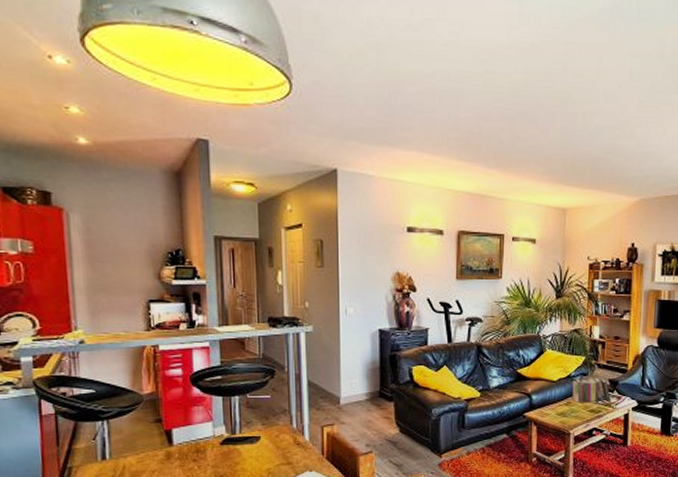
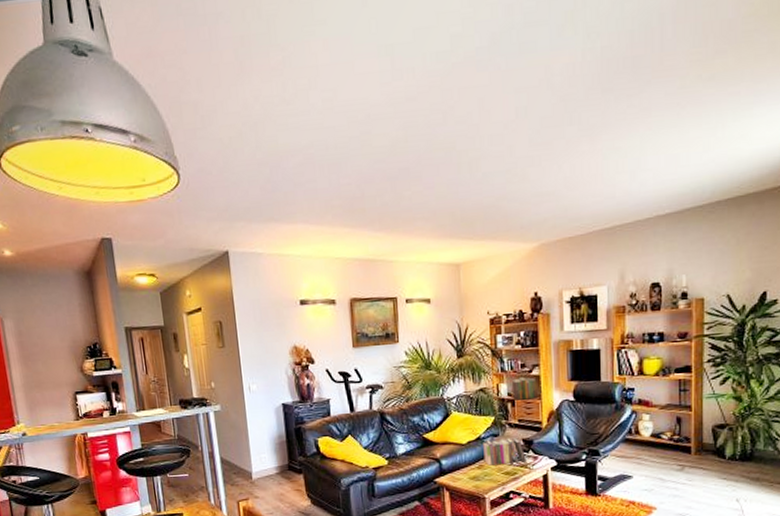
books: none [604,322,627,343] -> present [512,377,538,400]

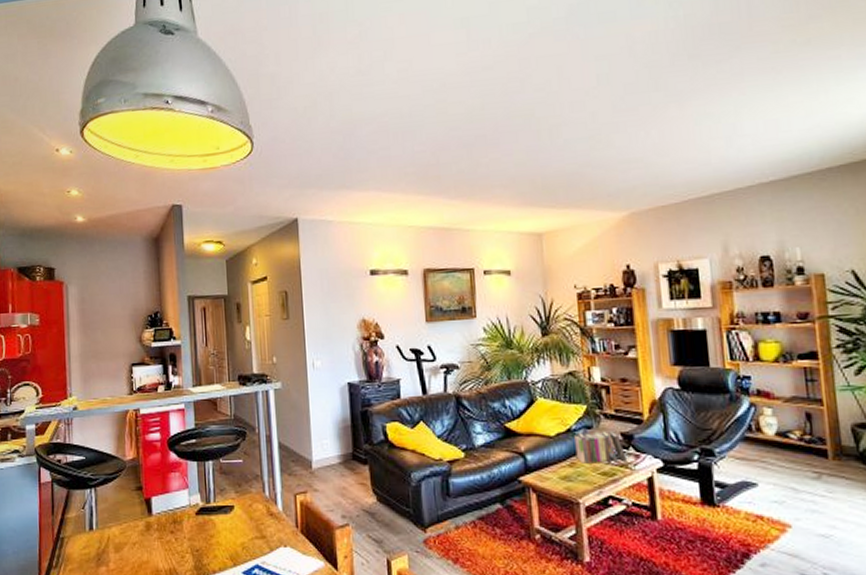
books: present [512,377,538,400] -> none [606,360,636,387]

